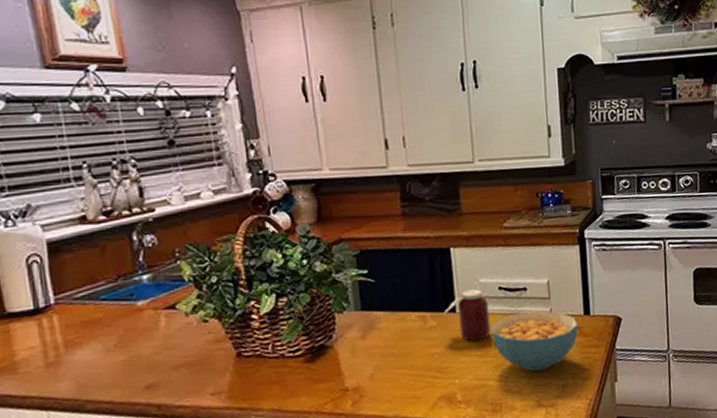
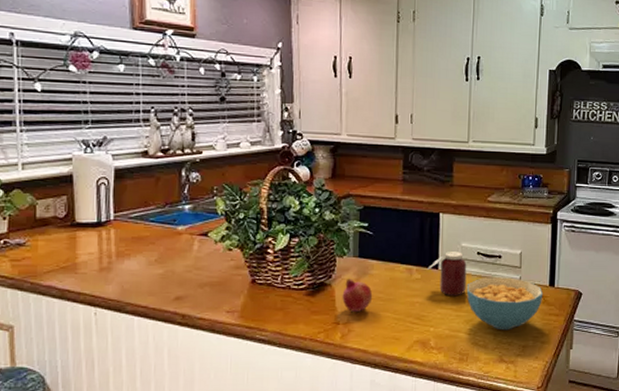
fruit: none [347,336,384,374] -> present [342,279,373,312]

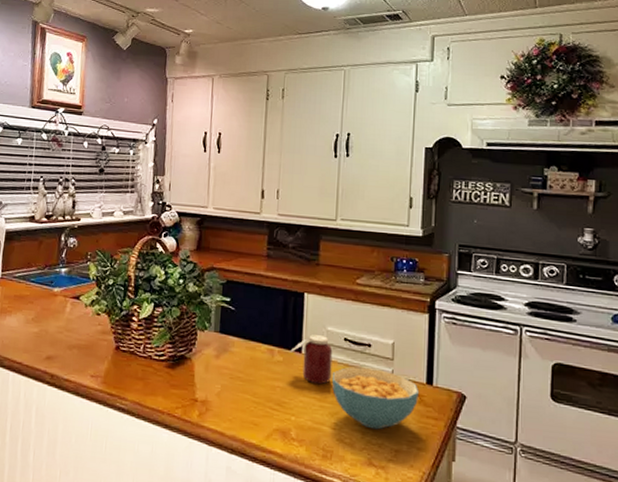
fruit: present [342,279,373,312] -> none [201,354,233,390]

